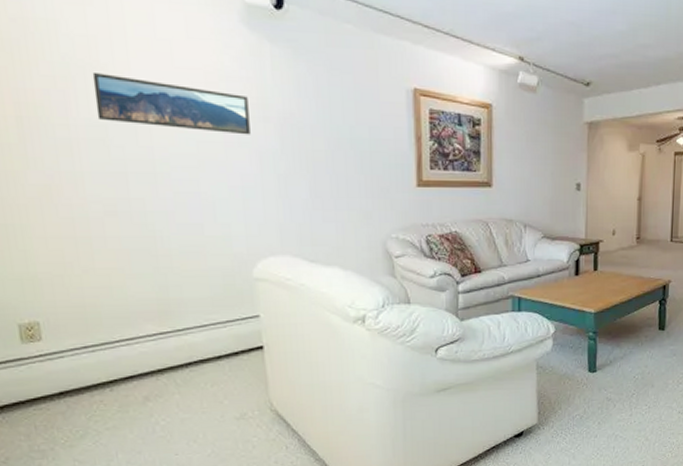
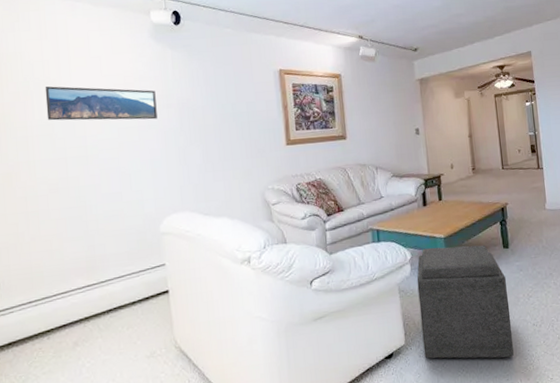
ottoman: none [557,322,657,444] -> present [417,245,514,359]

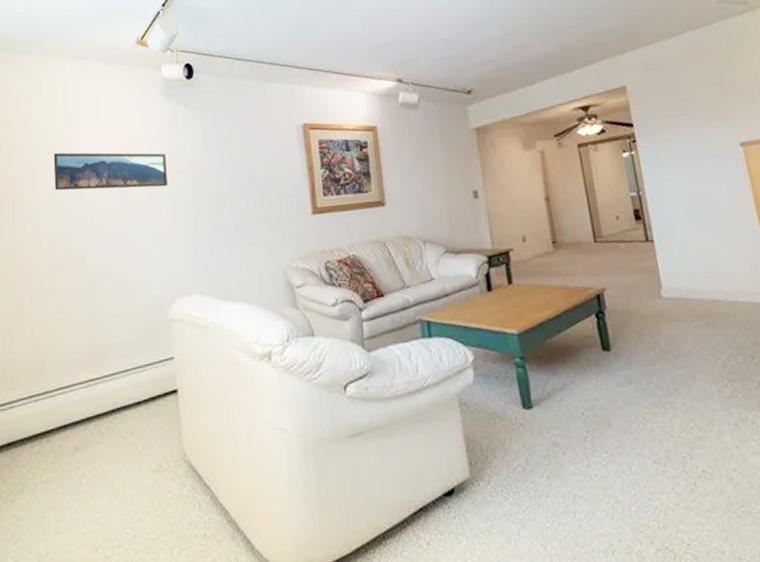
ottoman: present [417,245,514,359] -> none [482,345,627,508]

